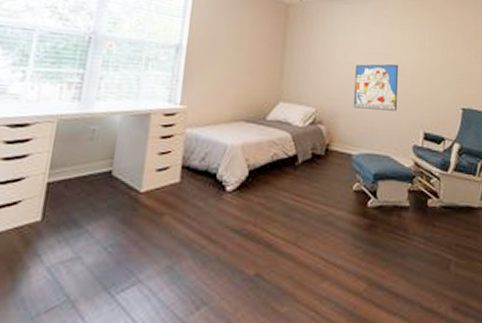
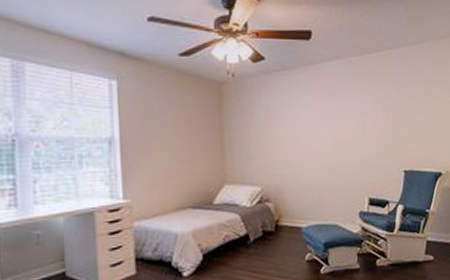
wall art: present [353,64,398,111] -> none [296,134,341,182]

